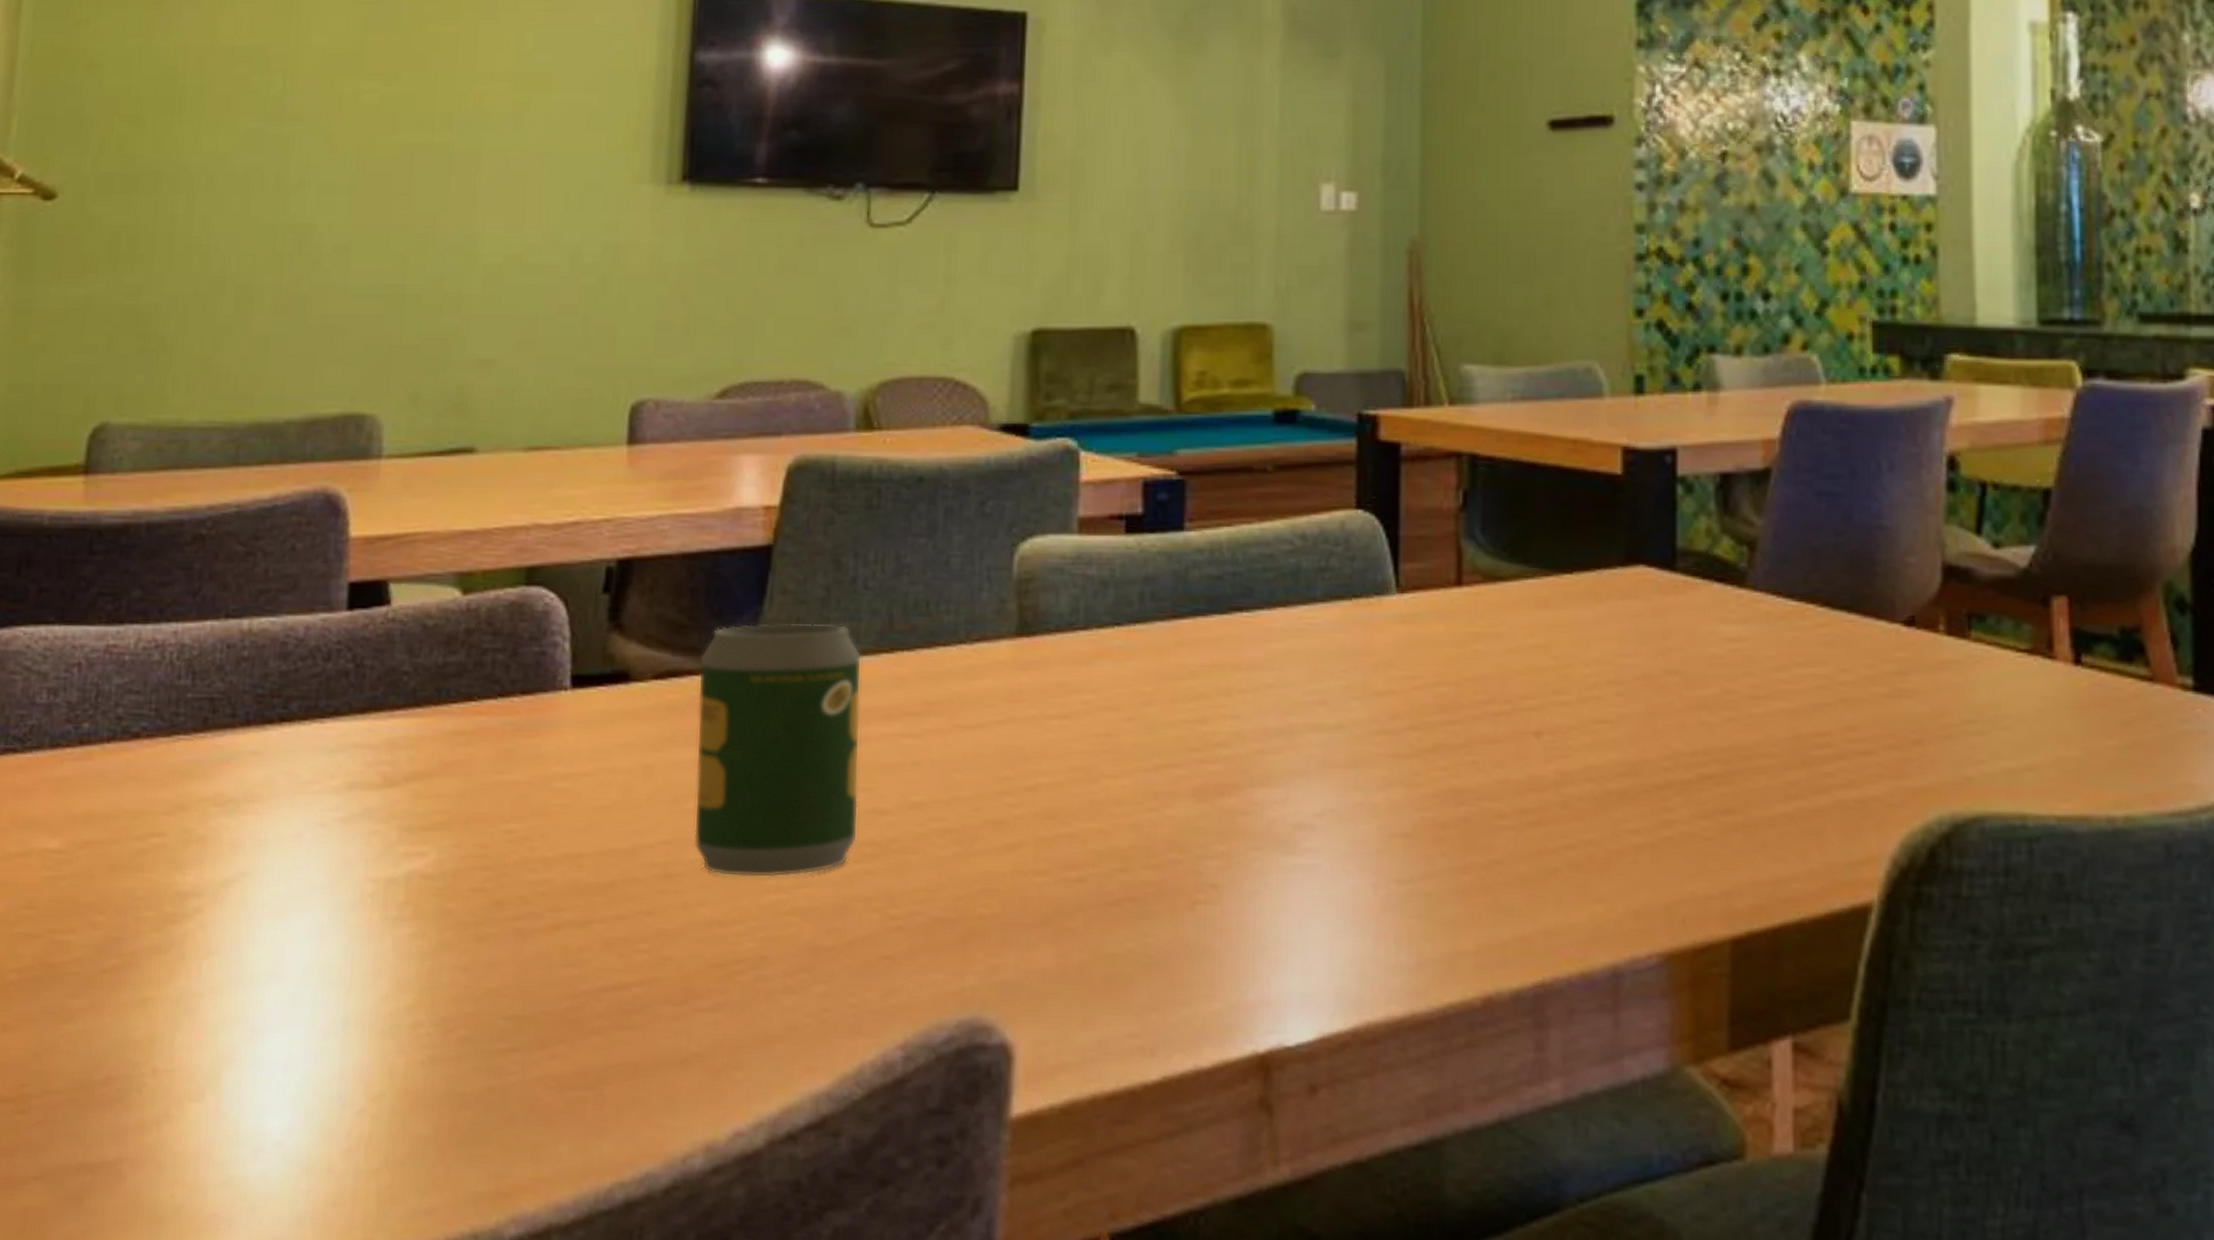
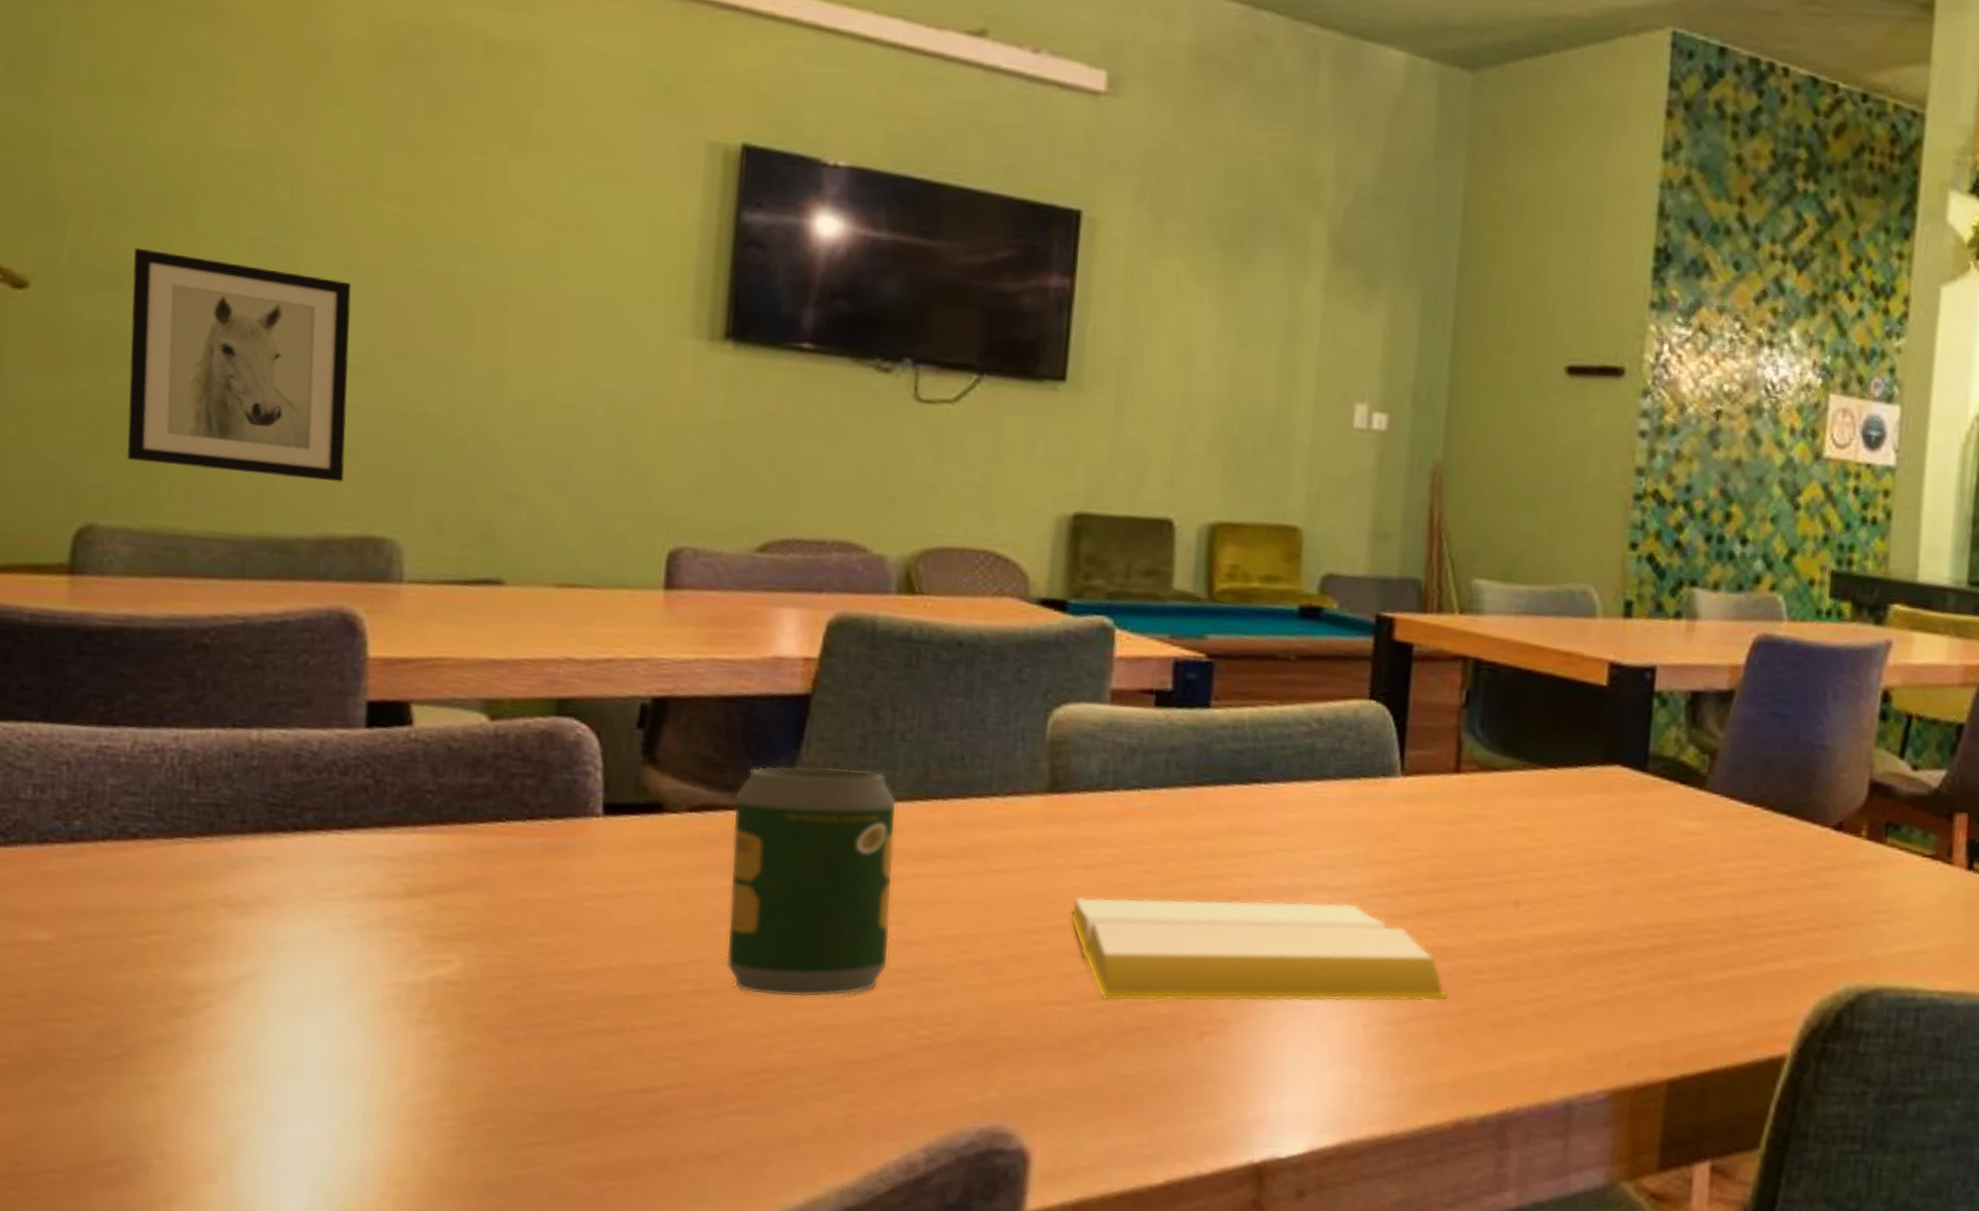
wall art: none [137,150,337,361] -> present [126,247,352,482]
notepad: none [1045,743,1467,869] -> present [1070,897,1449,1002]

